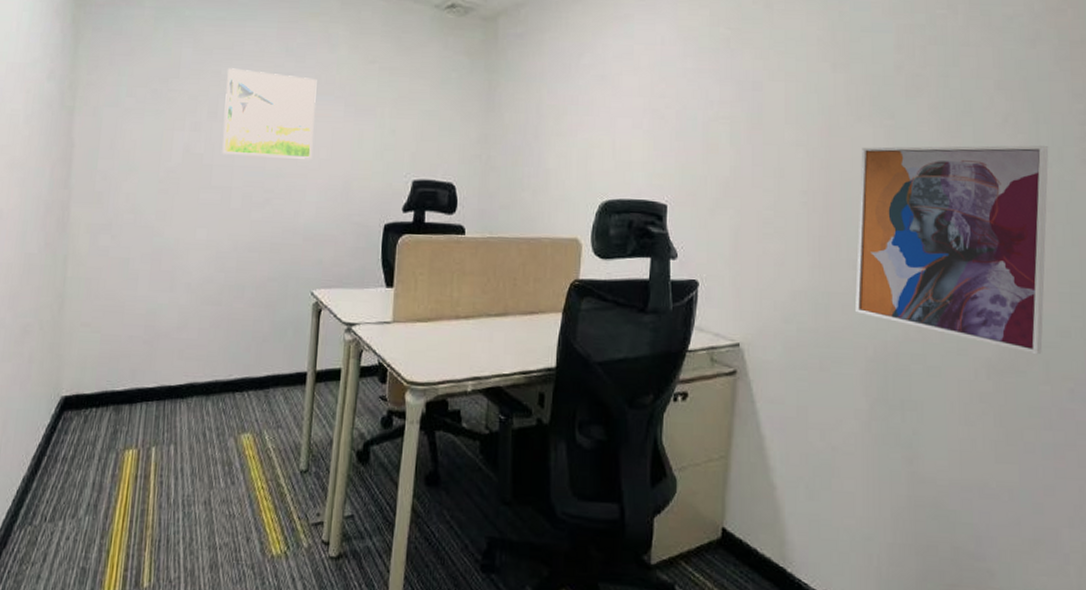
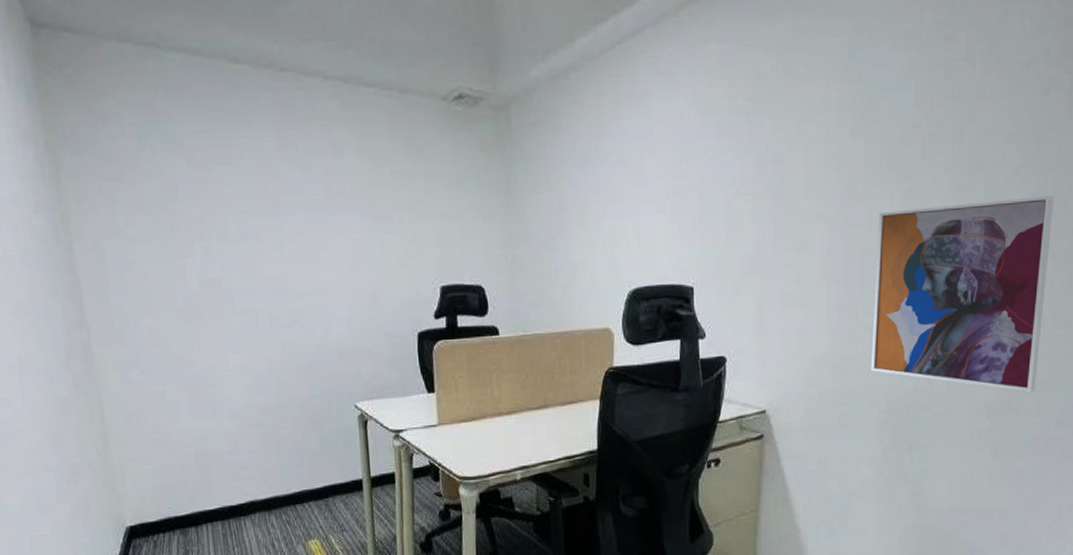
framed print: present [222,68,317,159] -> none [230,185,334,277]

